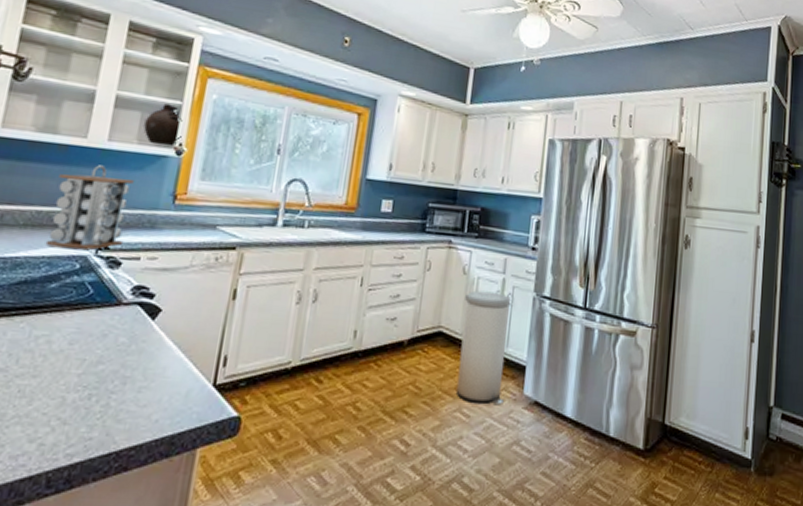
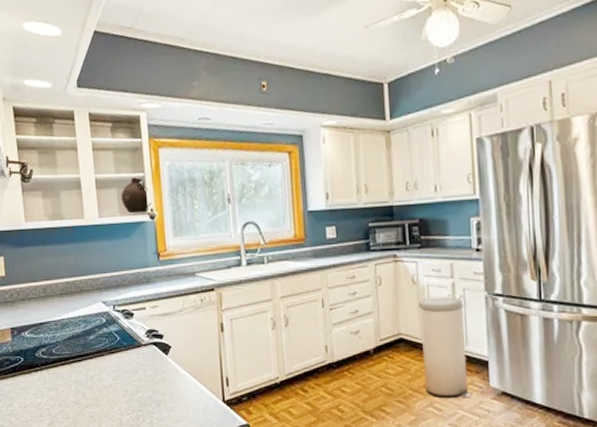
spice rack: present [45,165,134,250] -> none [73,238,131,308]

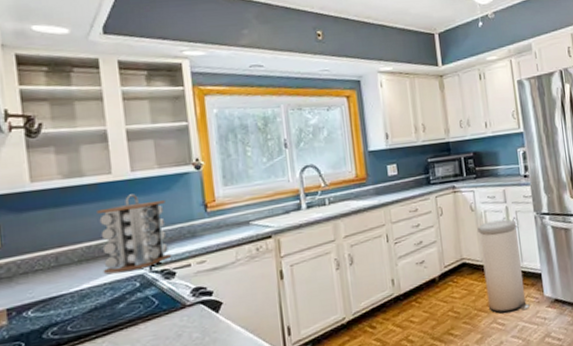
spice rack: none [73,238,131,308] -> present [97,194,172,274]
ceramic jug: present [121,177,150,214] -> none [159,126,195,166]

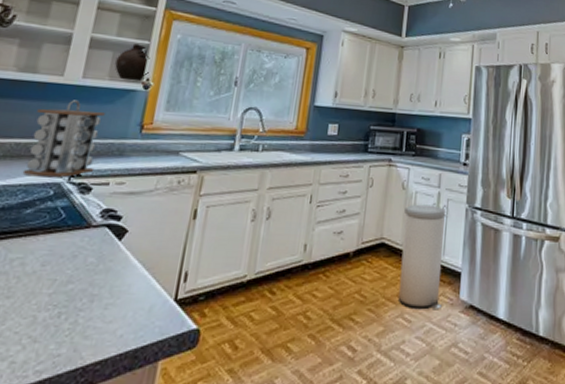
ceramic jug: none [159,126,195,166] -> present [115,43,150,82]

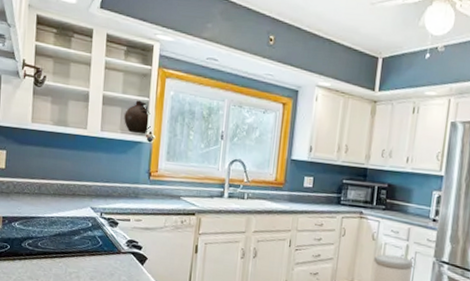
spice rack: present [22,100,105,178] -> none [68,149,121,213]

